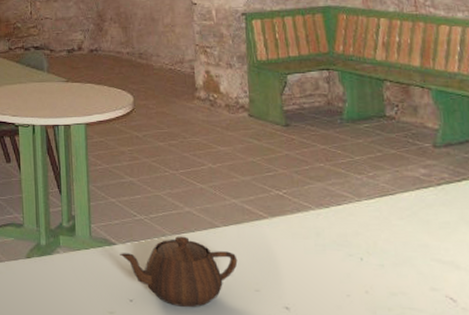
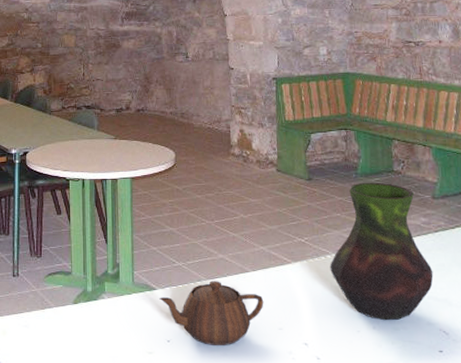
vase: none [313,128,437,285] -> present [330,182,434,321]

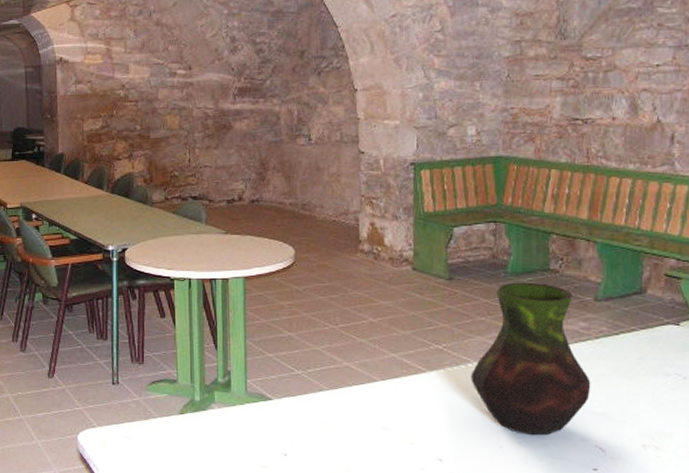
teapot: present [159,281,264,347] -> none [275,391,394,461]

